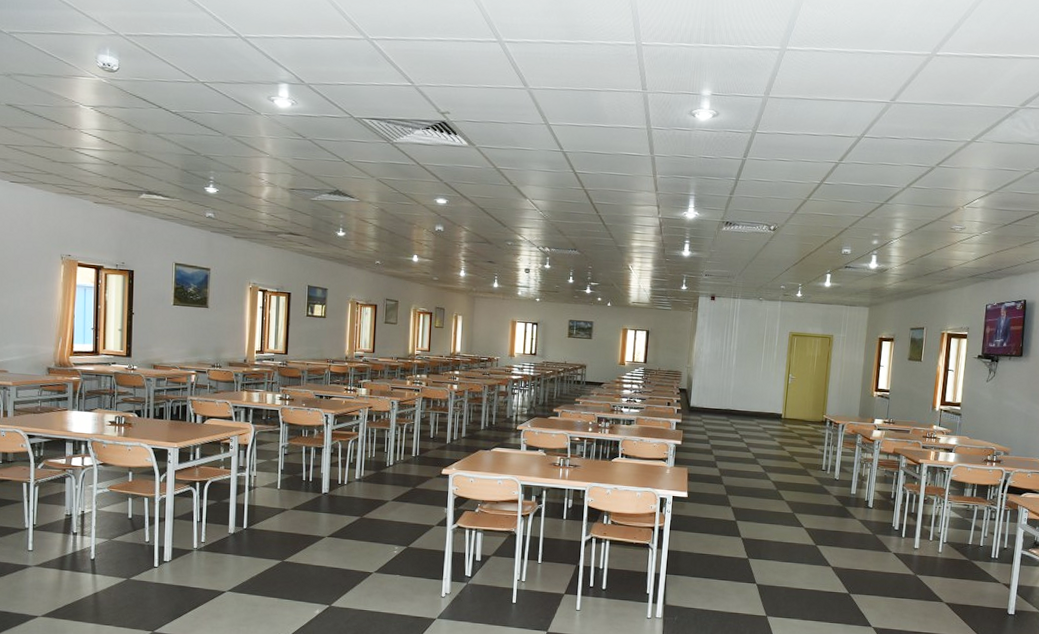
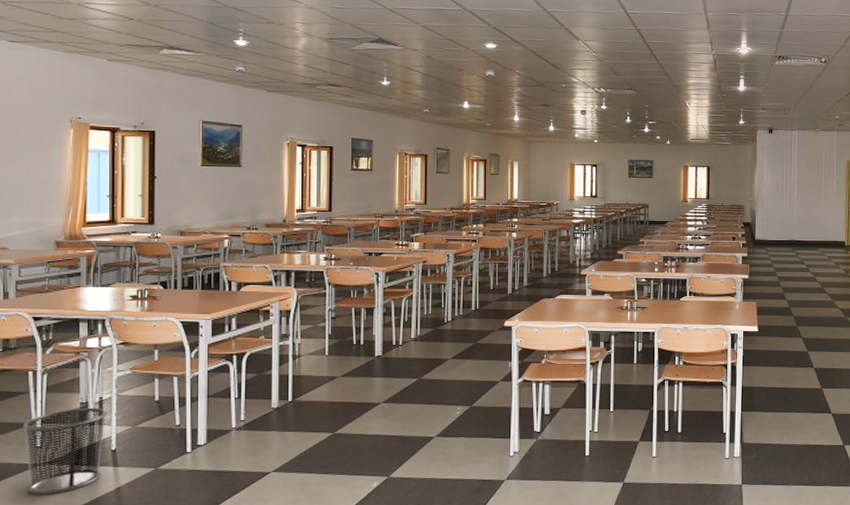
waste bin: none [18,519,87,594] -> present [23,407,107,495]

